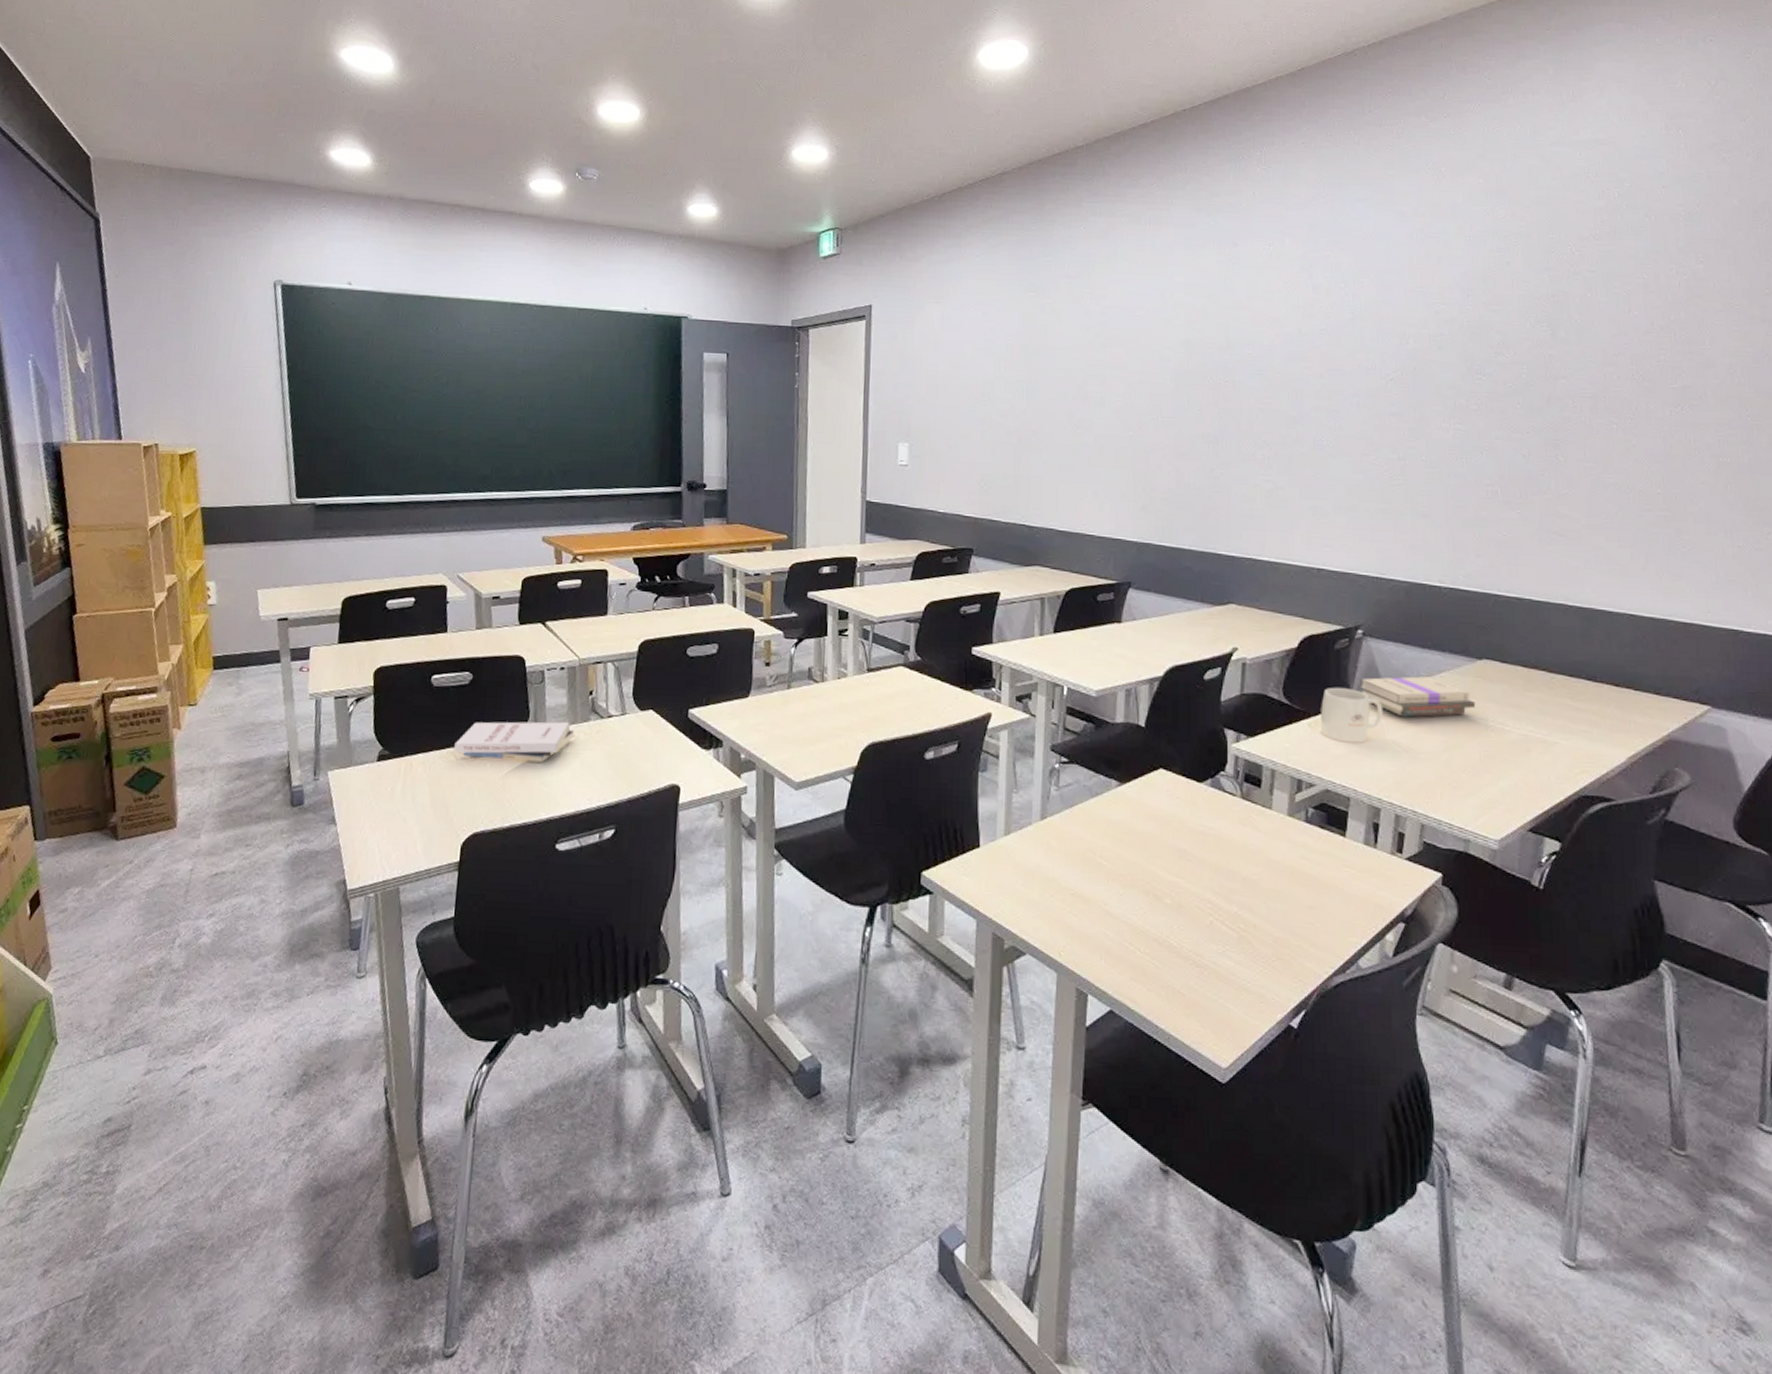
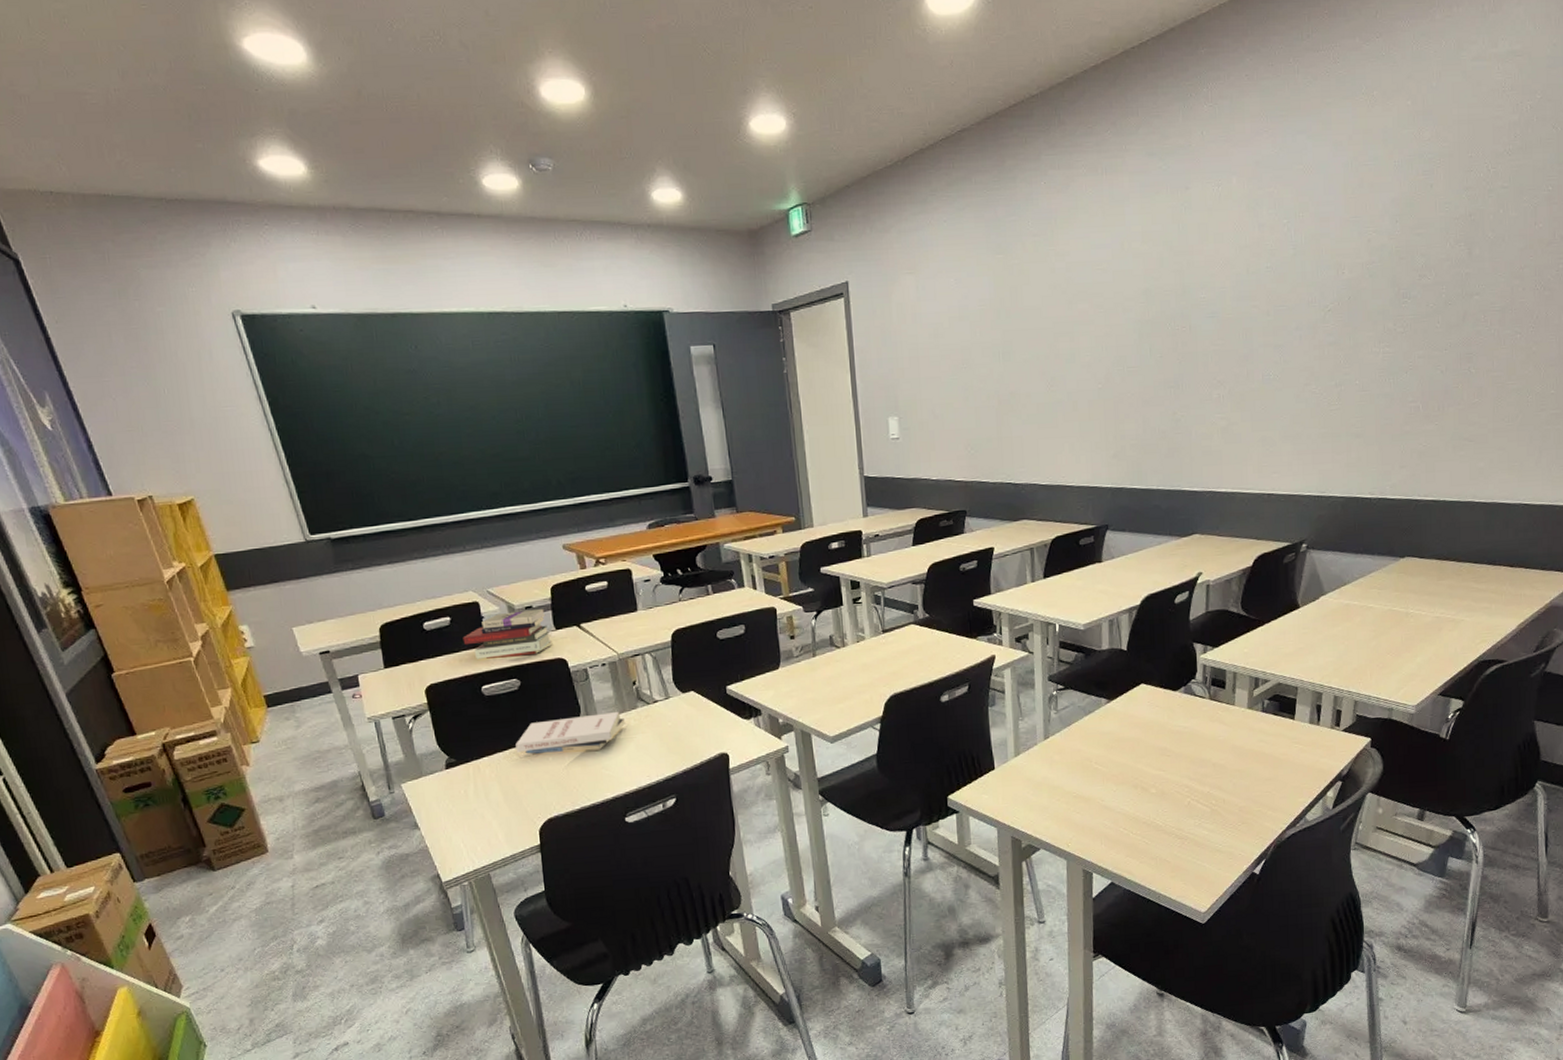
books: none [423,600,514,649] -> present [463,608,553,659]
mug: present [1321,687,1384,744] -> none [1273,595,1324,643]
books: present [1361,676,1476,718] -> none [1305,578,1399,615]

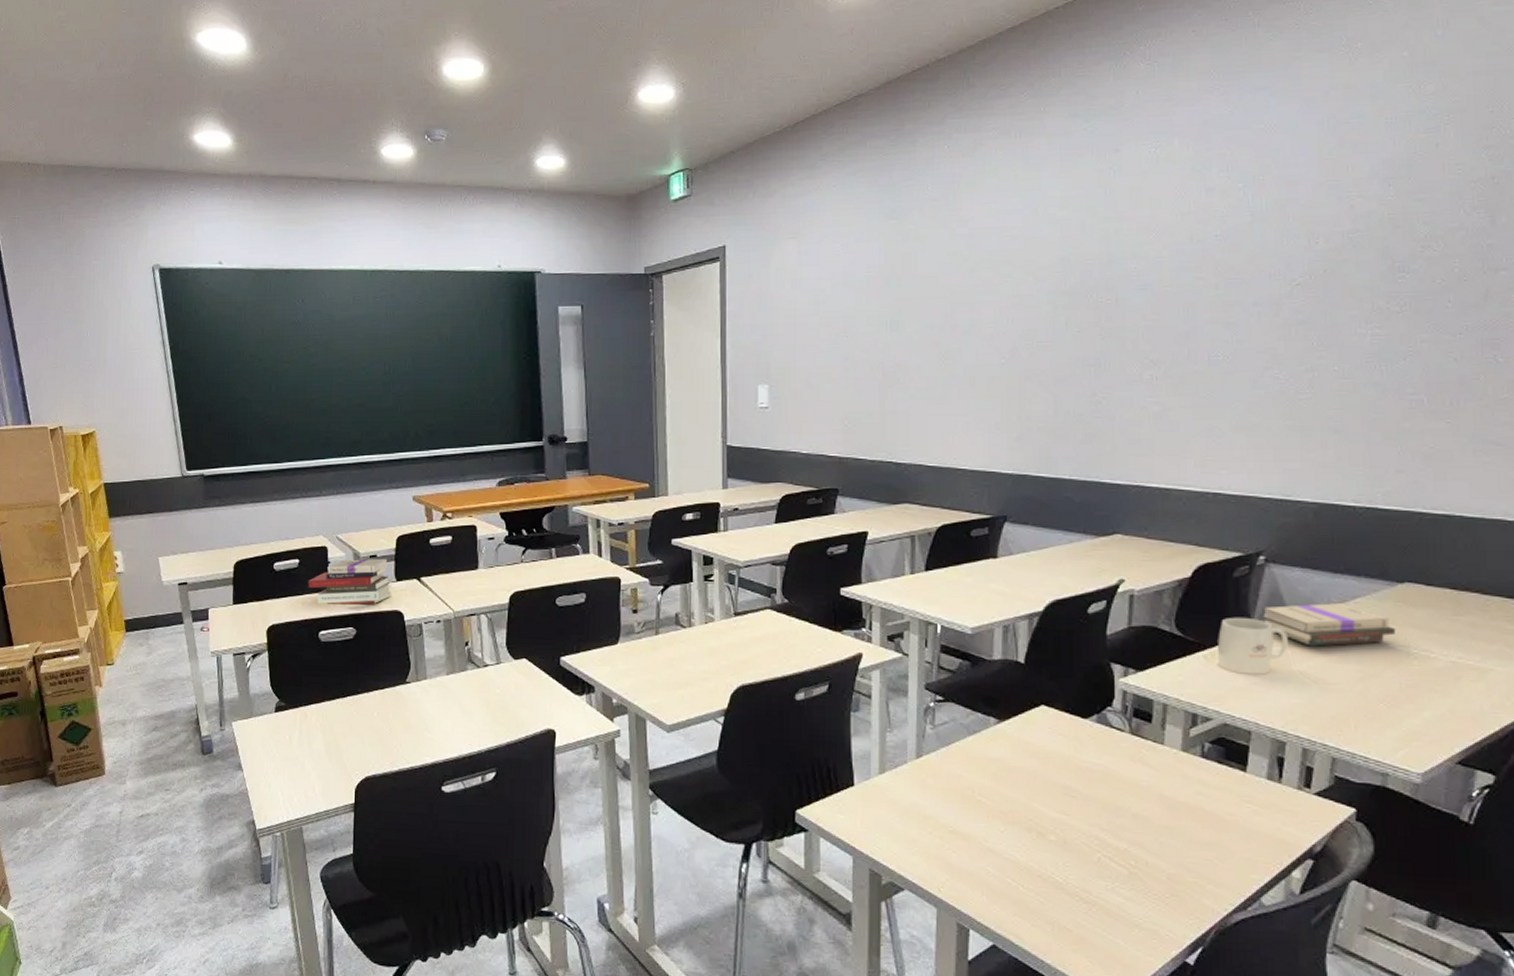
books: present [515,711,626,754] -> none [343,671,454,710]
mug: none [1273,595,1324,643] -> present [1218,617,1289,676]
books: none [1305,578,1399,615] -> present [1263,603,1397,647]

